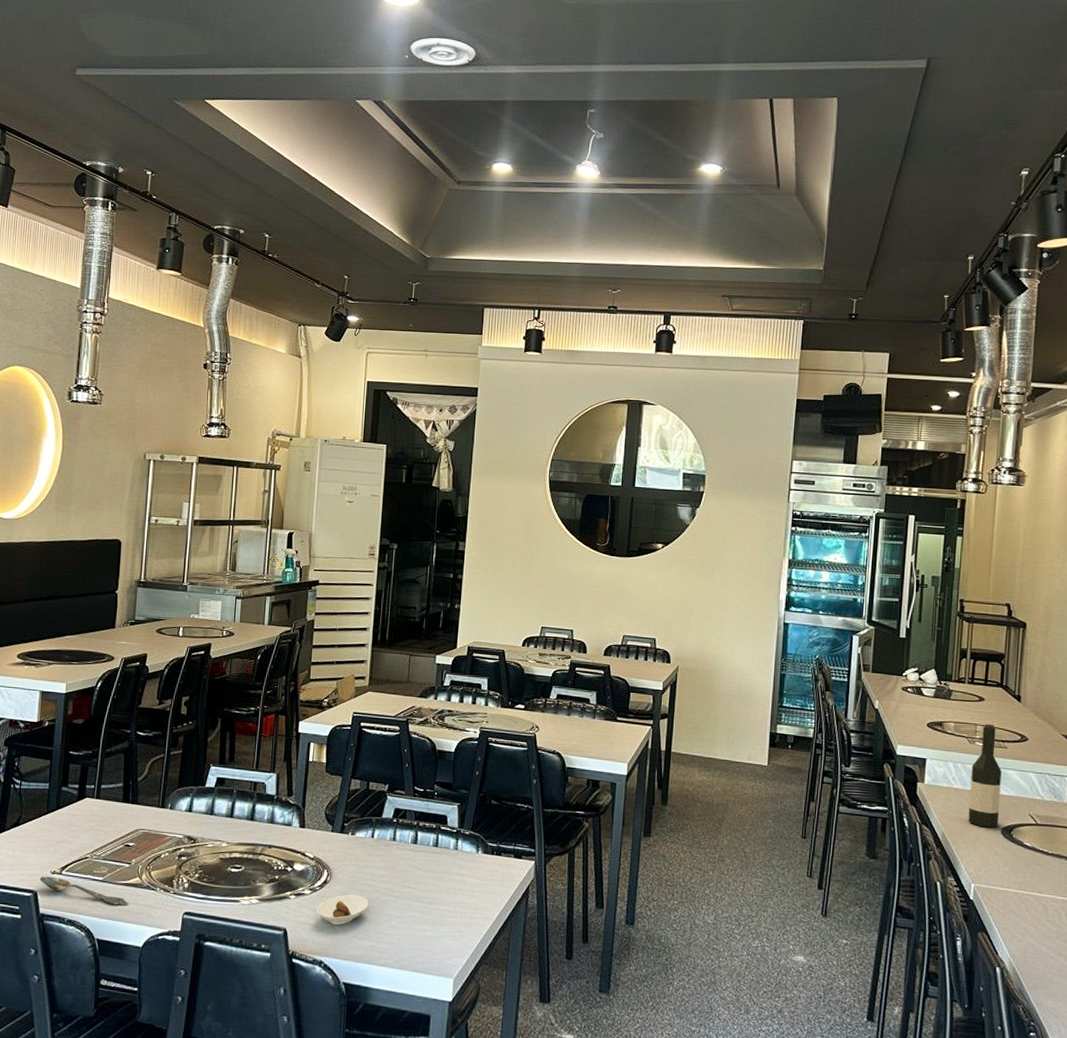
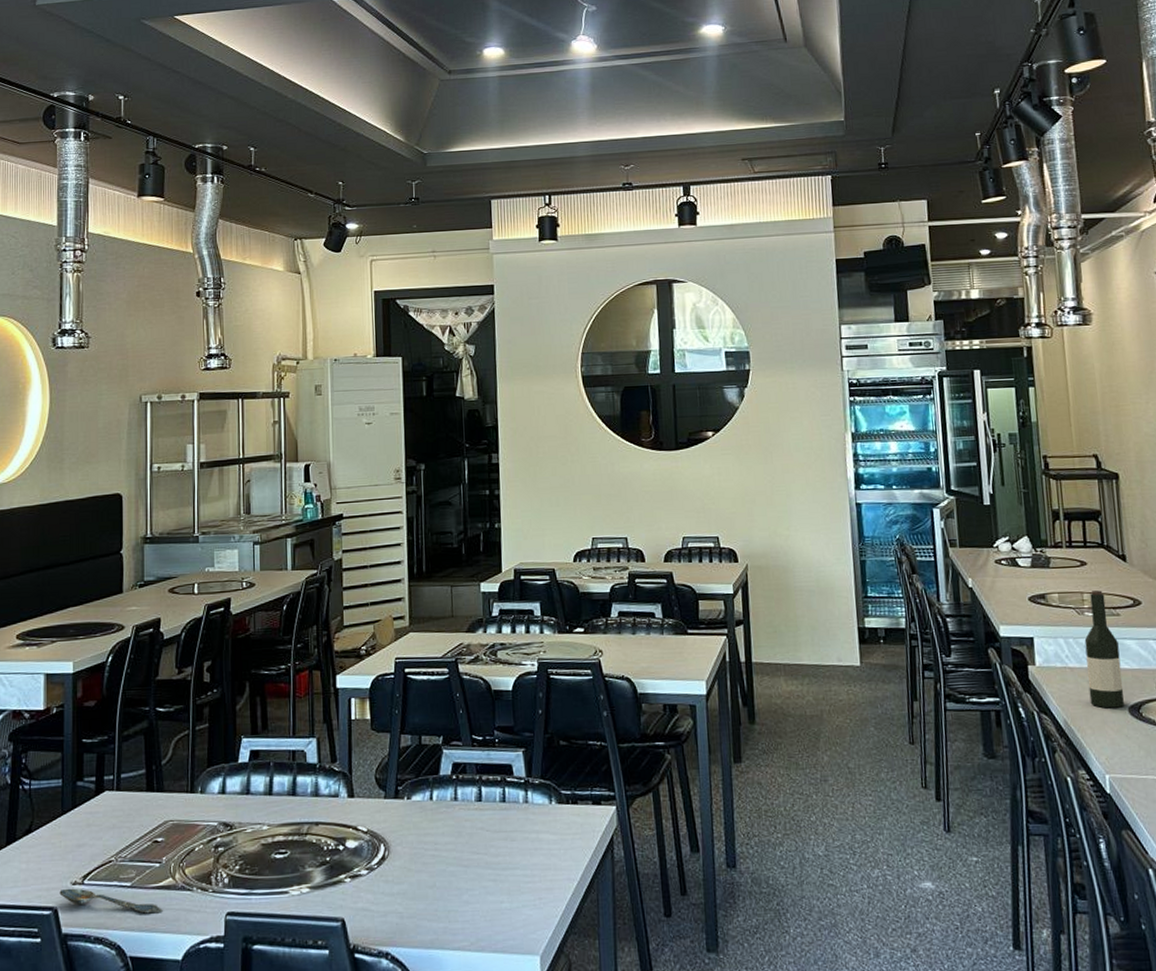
saucer: present [316,894,369,925] -> none [376,869,435,907]

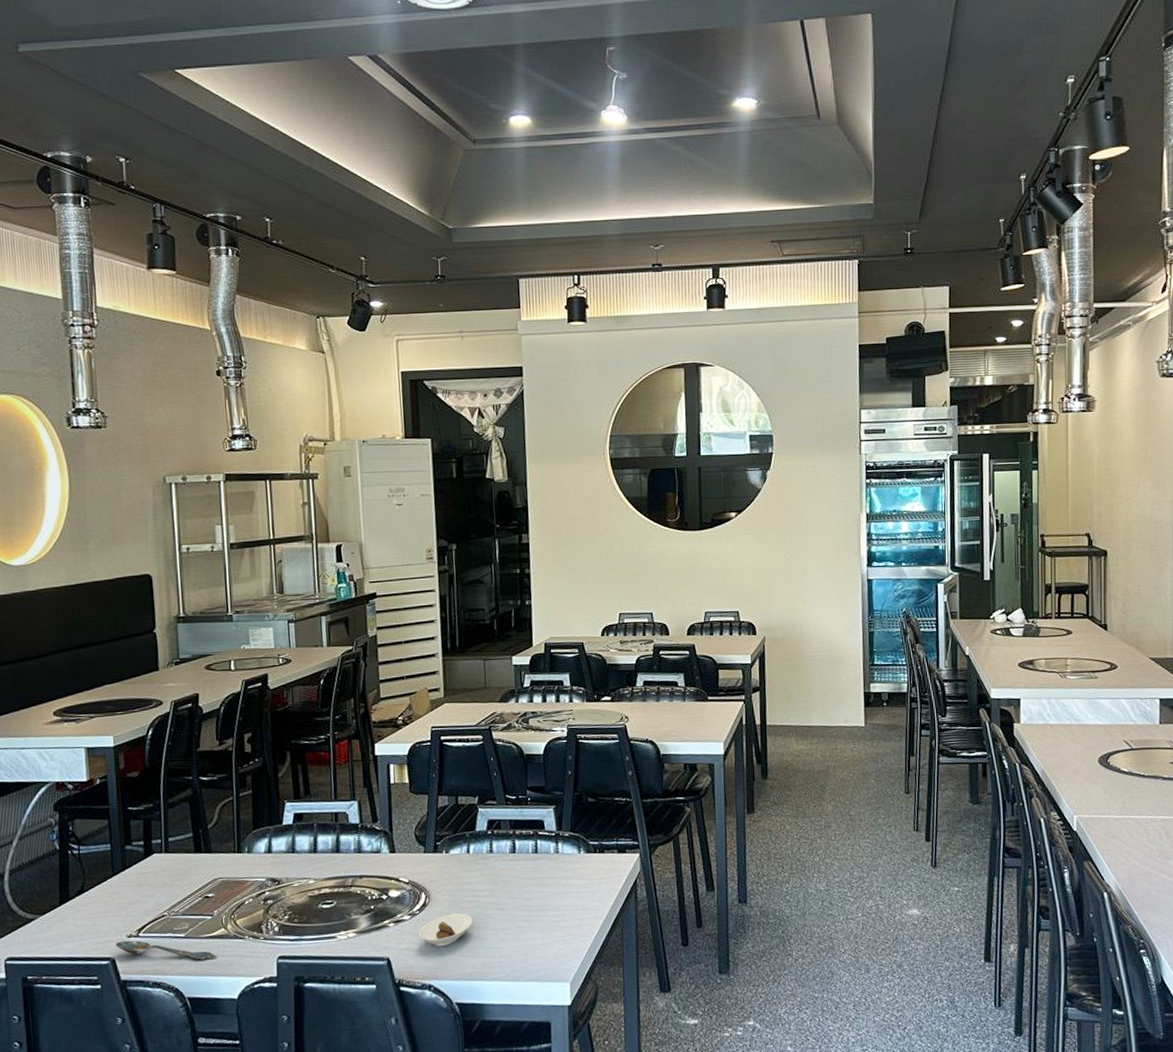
saucer: none [376,869,435,907] -> present [418,913,473,946]
wine bottle: present [1084,590,1124,708] -> none [1065,656,1096,759]

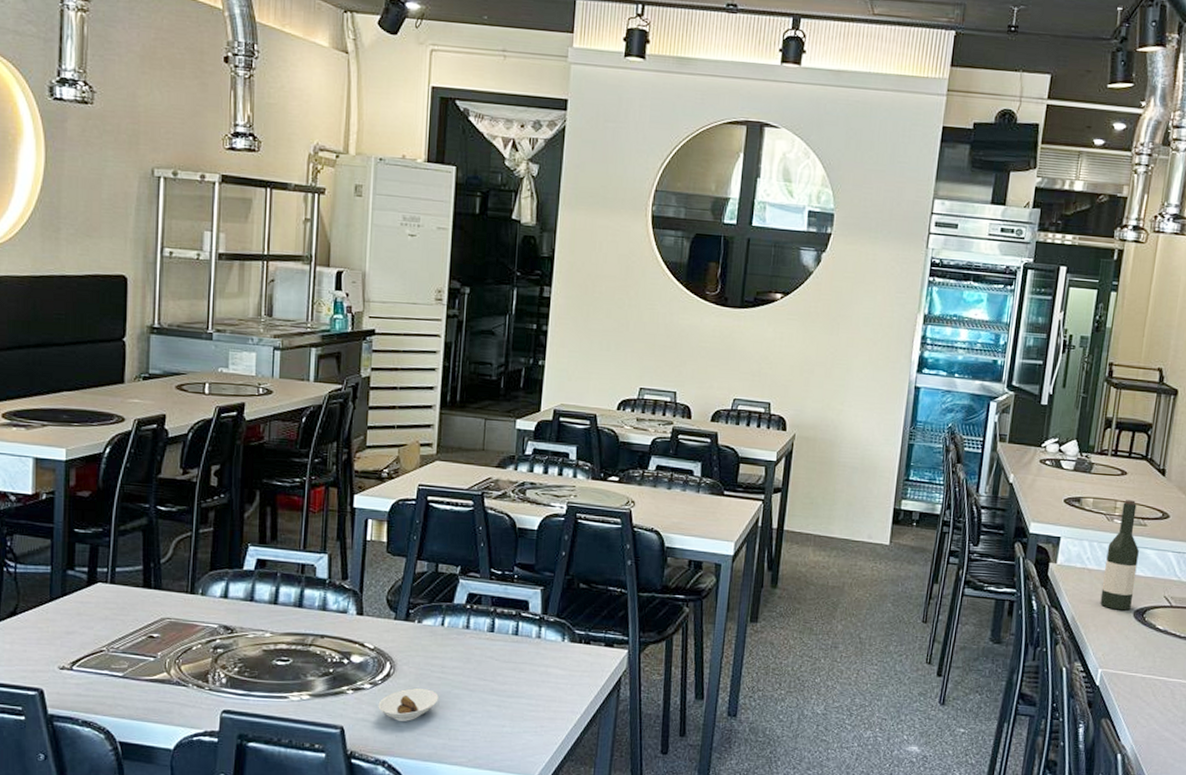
spoon: present [116,940,217,960] -> none [46,672,156,704]
wine bottle: none [1065,656,1096,759] -> present [1100,500,1139,611]

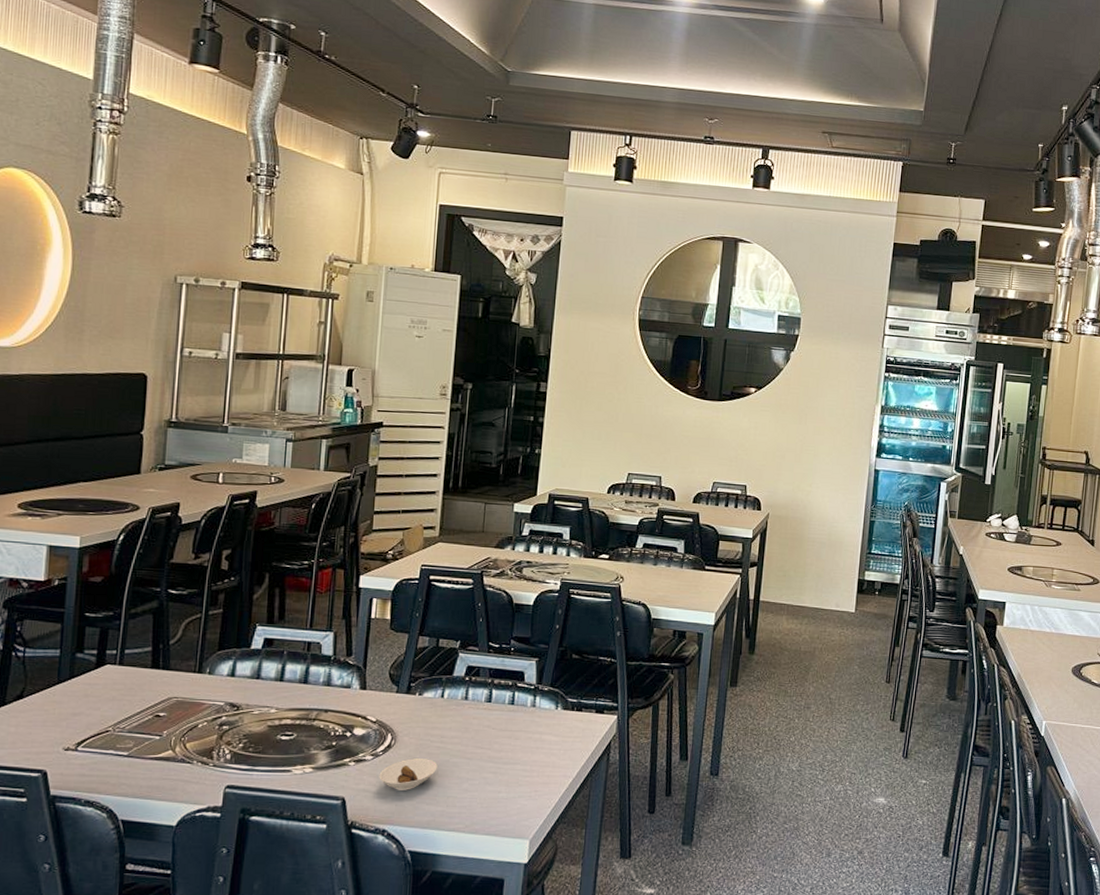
wine bottle: present [1100,500,1139,611] -> none [1042,568,1074,667]

